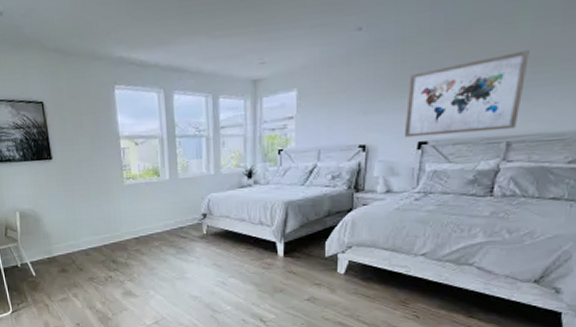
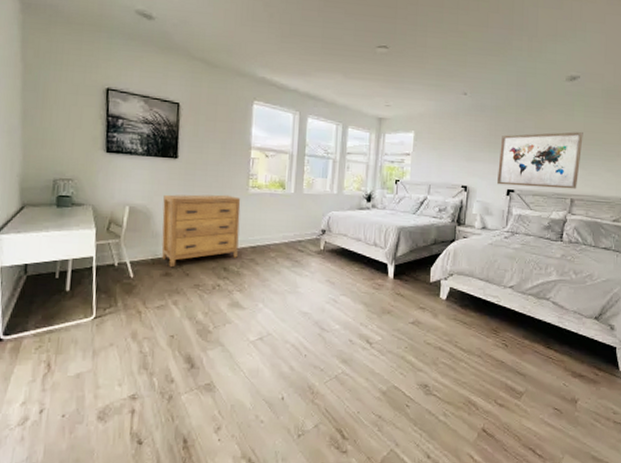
dresser: none [47,189,123,263] -> present [161,194,241,267]

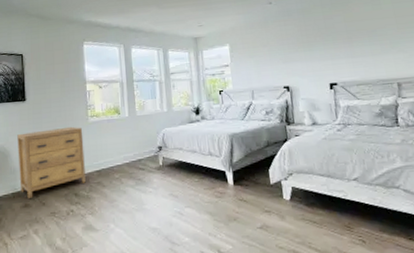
wall art: present [496,132,583,189] -> none [313,18,401,80]

